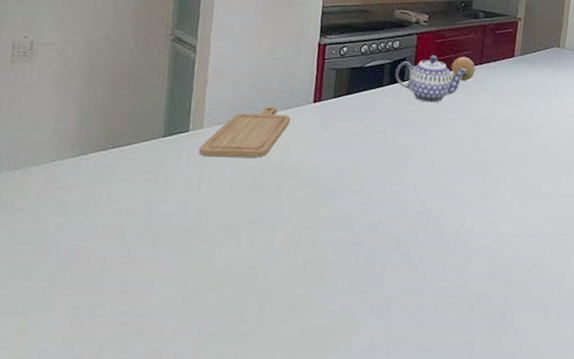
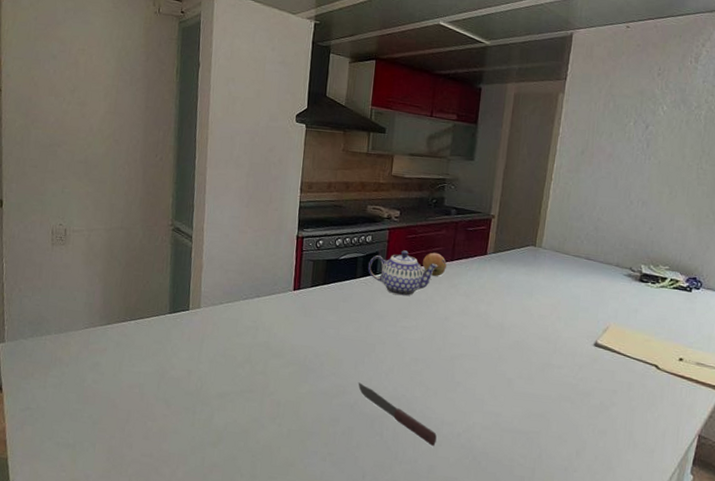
chopping board: present [199,106,291,158] -> none [198,291,274,337]
kitchen knife: none [383,199,467,262] -> present [358,382,437,447]

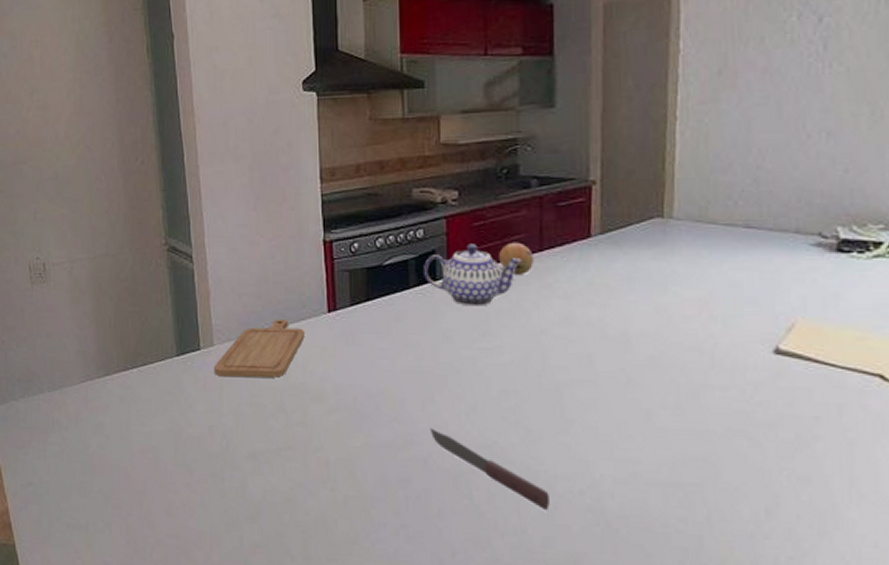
chopping board: none [198,291,274,337] -> present [214,319,305,378]

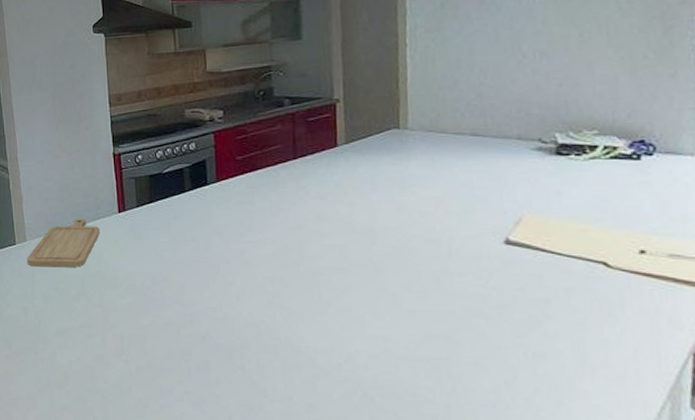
teapot: present [424,244,521,306] -> none [196,154,279,206]
kitchen knife: present [429,428,550,511] -> none [206,309,312,381]
fruit: present [499,242,533,274] -> none [259,152,289,179]

